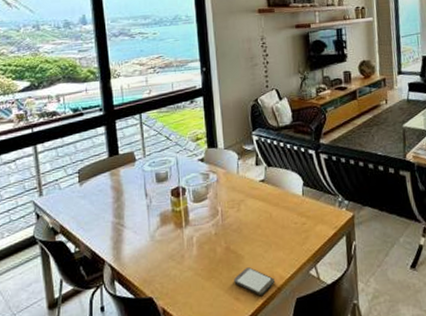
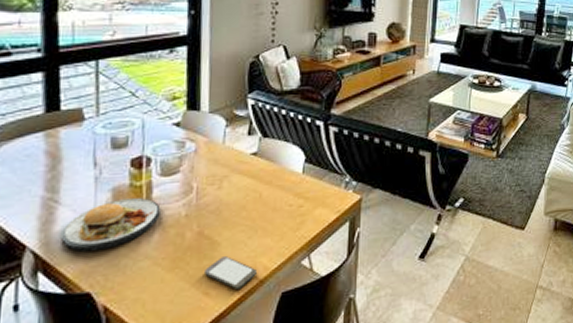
plate: none [128,220,196,265] -> present [61,198,161,252]

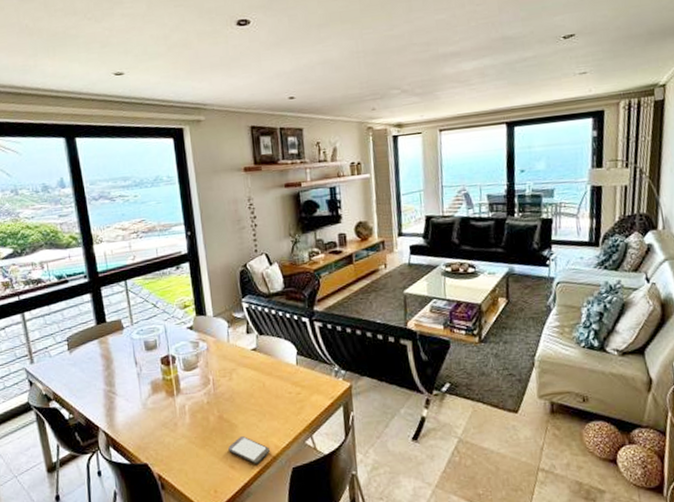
plate: present [61,198,161,252] -> none [121,389,189,432]

